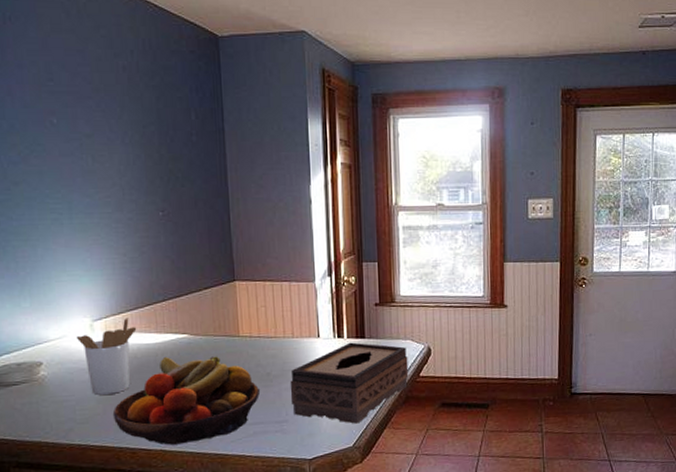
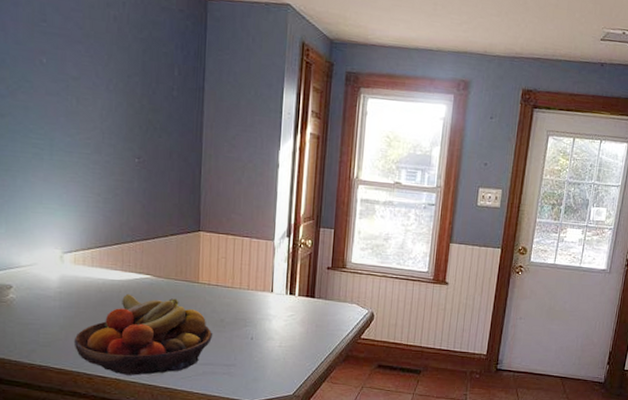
utensil holder: present [76,318,137,395] -> none [46,253,104,323]
tissue box: present [290,342,409,424] -> none [240,300,352,375]

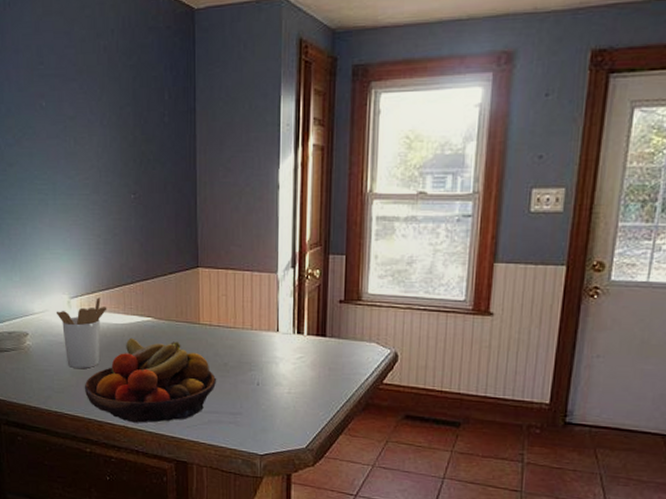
utensil holder: none [46,253,104,323] -> present [56,297,107,368]

